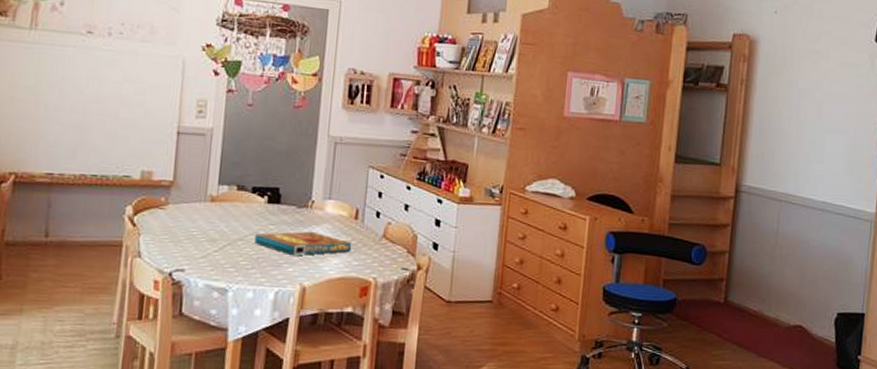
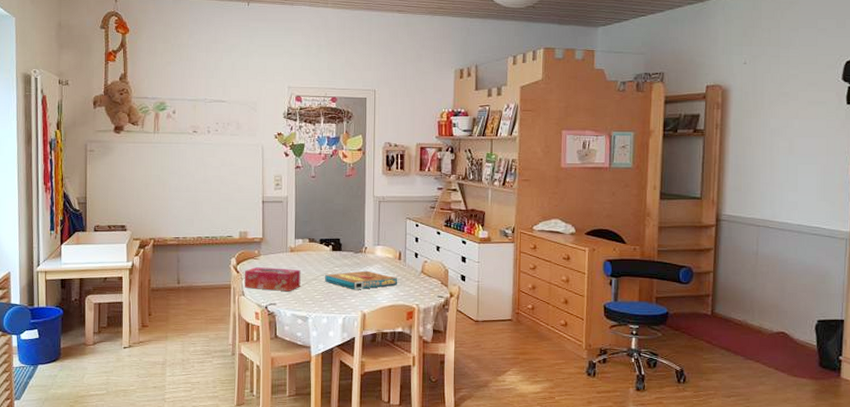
tissue box: none [141,219,223,254] -> present [244,267,301,291]

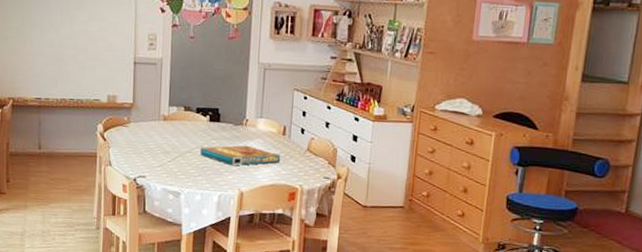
tissue box: present [244,267,301,291] -> none [111,135,174,164]

